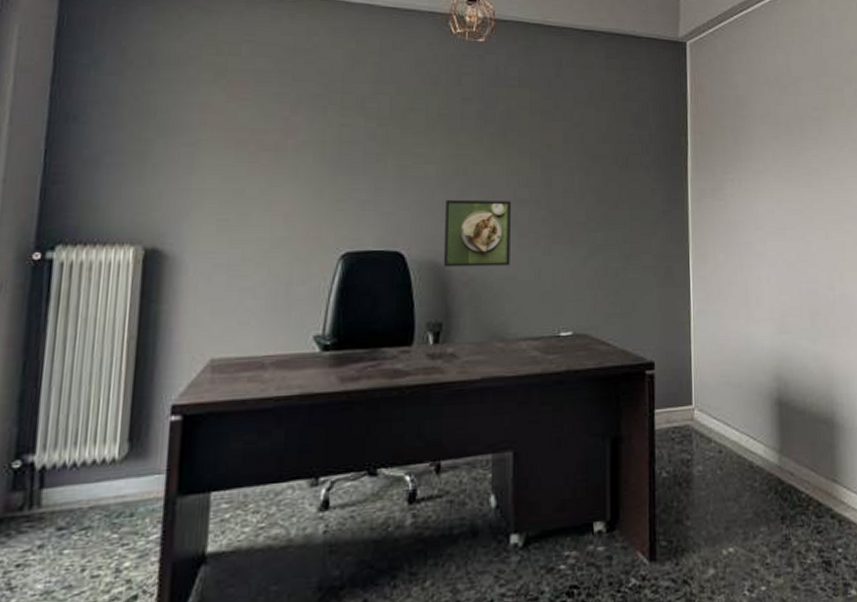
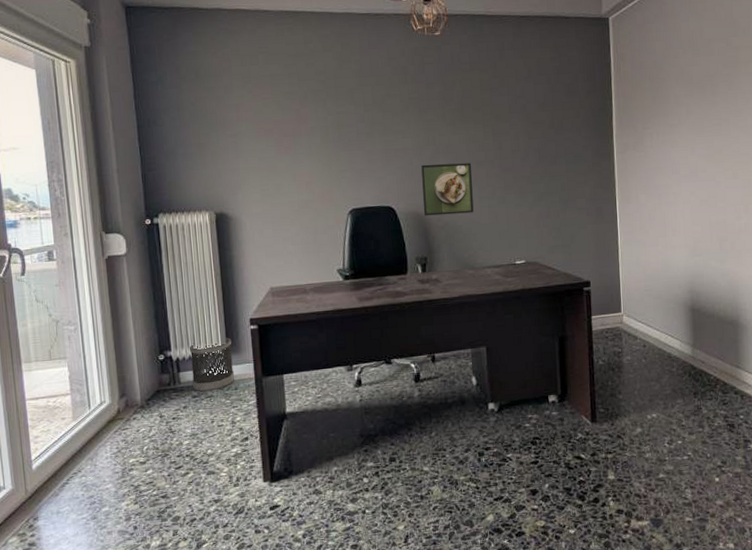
wastebasket: none [59,433,138,521] -> present [189,337,235,392]

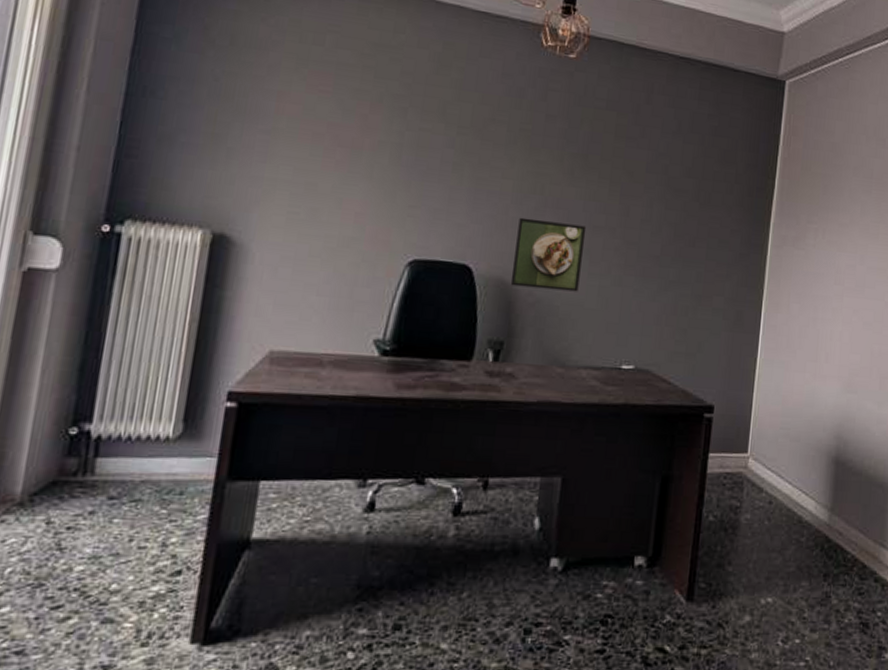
wastebasket: present [189,337,235,392] -> none [111,414,193,493]

